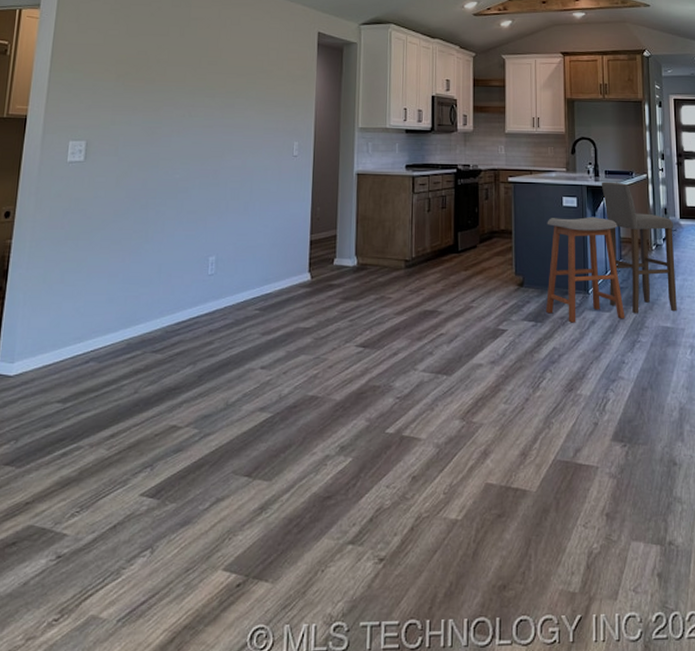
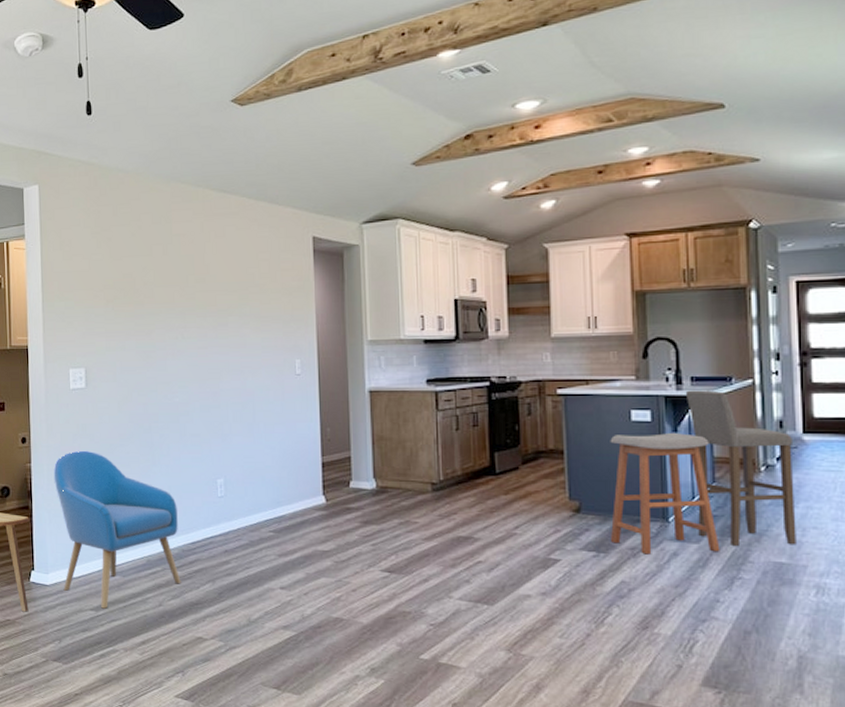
armchair: none [29,227,166,400] -> present [54,451,181,609]

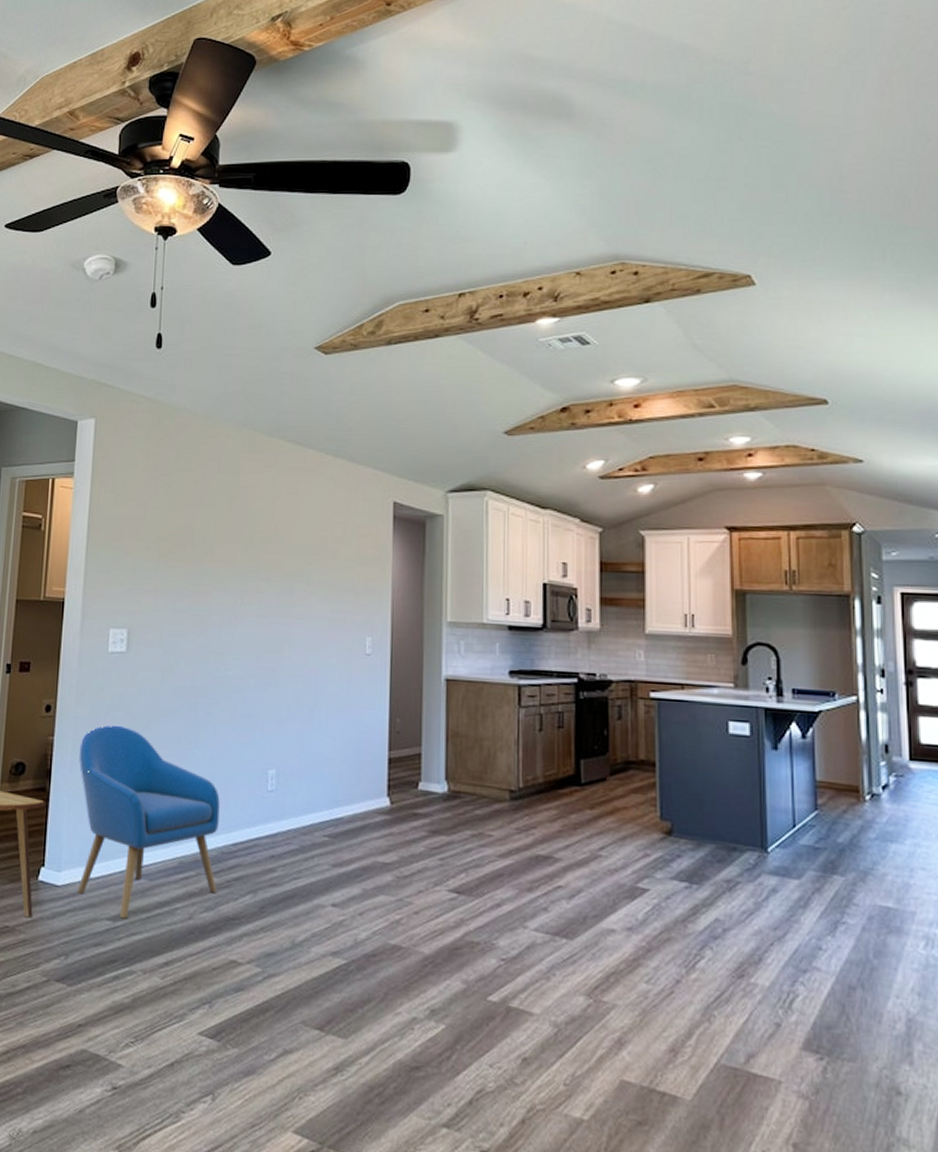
stool: present [610,432,720,555] -> none [705,748,823,891]
bar stool: present [685,390,796,547] -> none [786,703,904,888]

